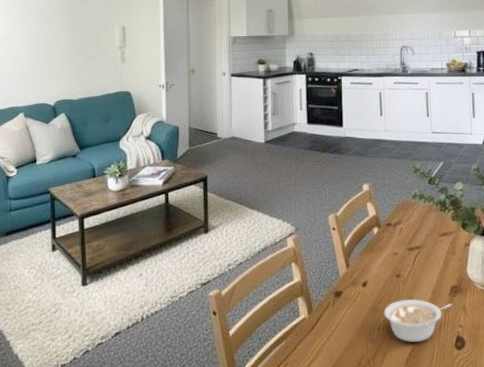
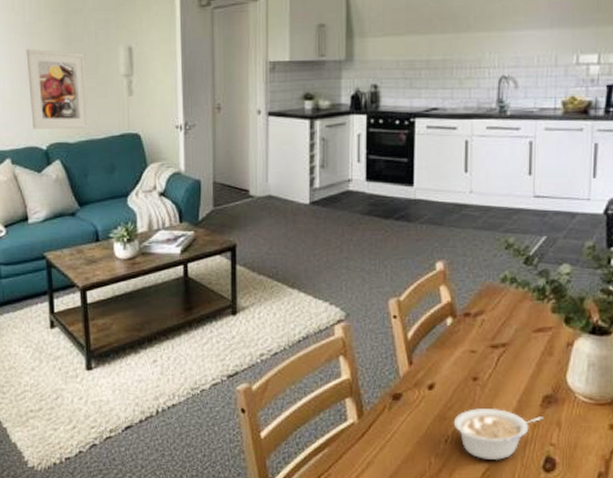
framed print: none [40,28,90,90] -> present [26,48,90,129]

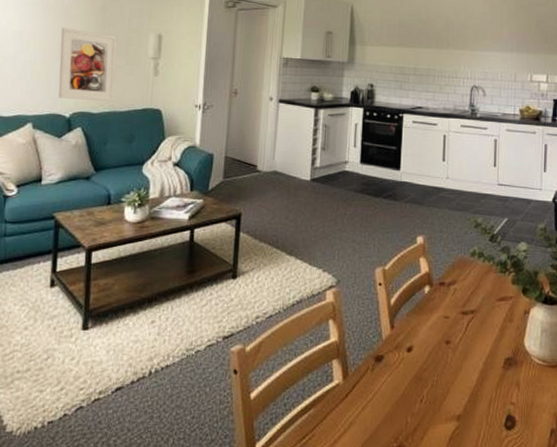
legume: present [453,408,544,461] -> none [428,369,505,420]

